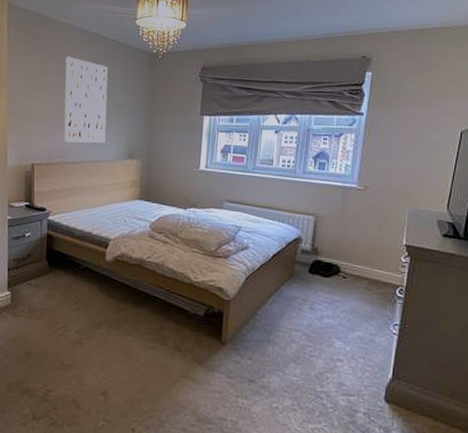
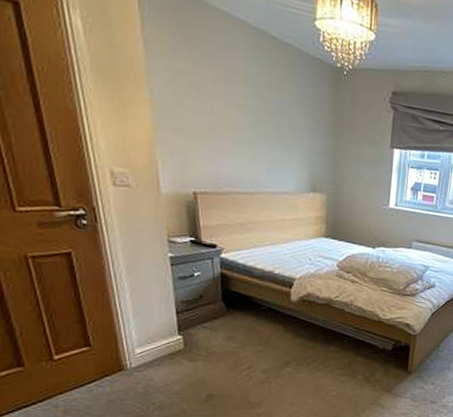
wall art: present [64,56,108,144] -> none [226,57,285,173]

